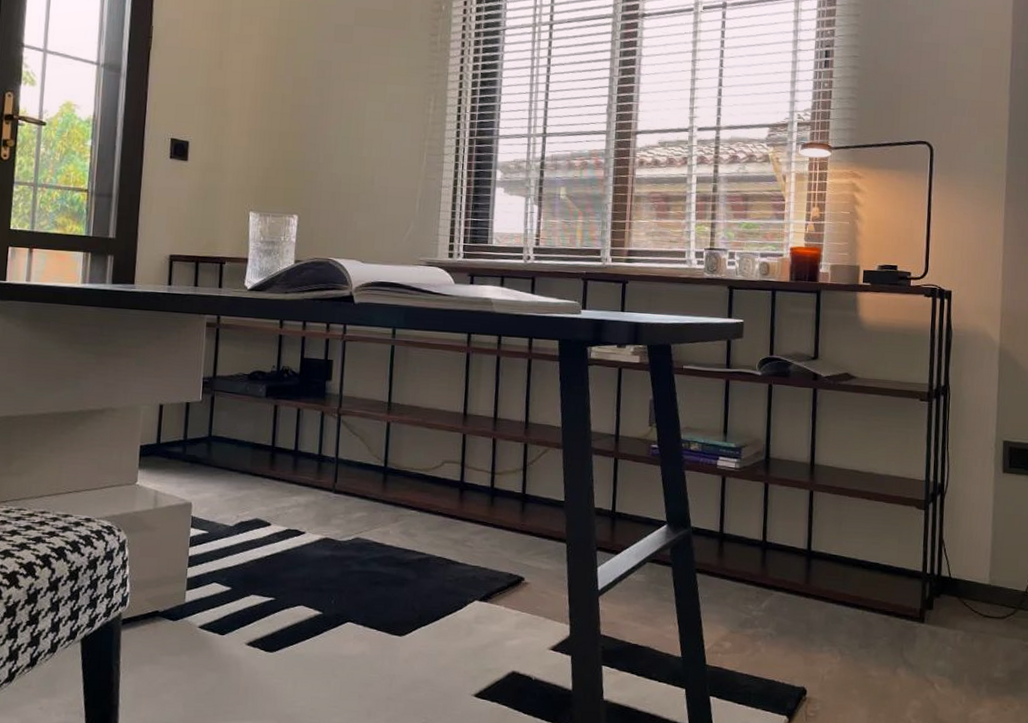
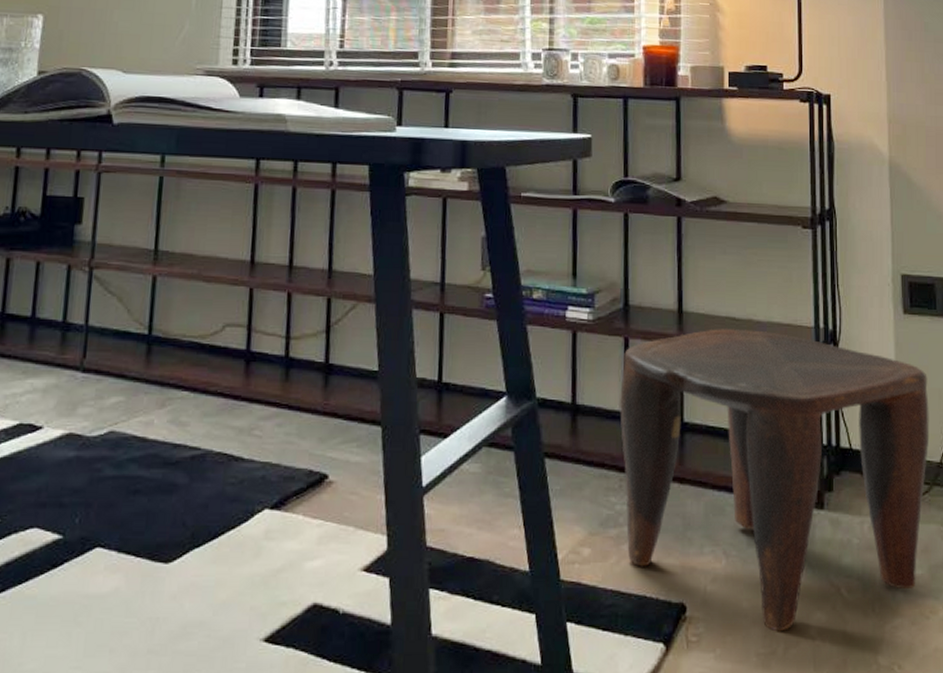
stool: none [759,479,1020,713] -> present [620,329,930,632]

